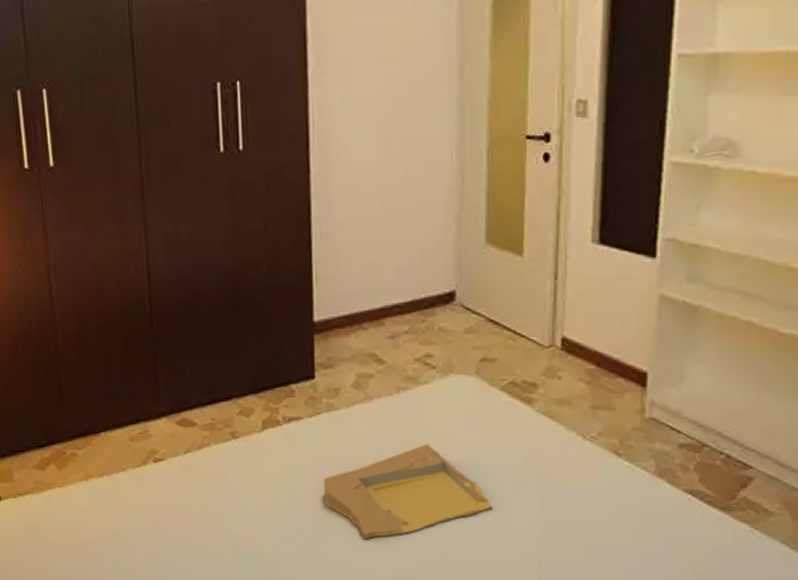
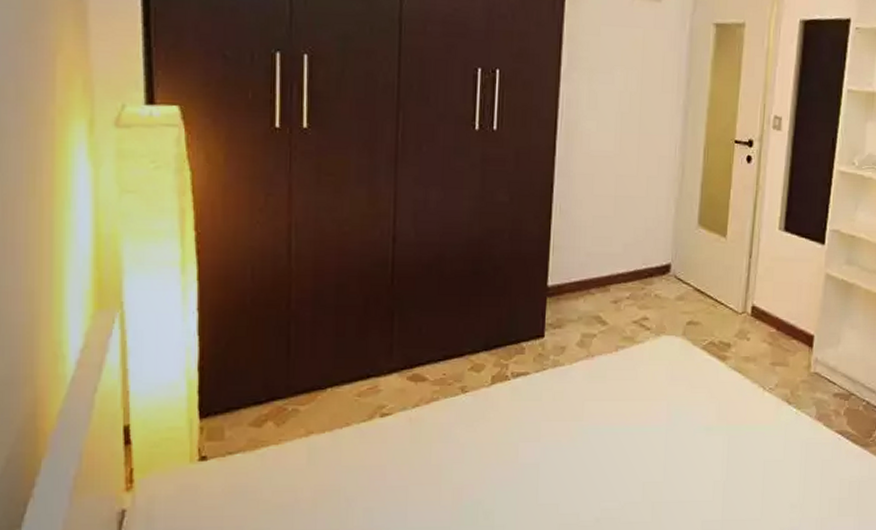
tray: present [323,444,493,540] -> none [543,396,689,484]

